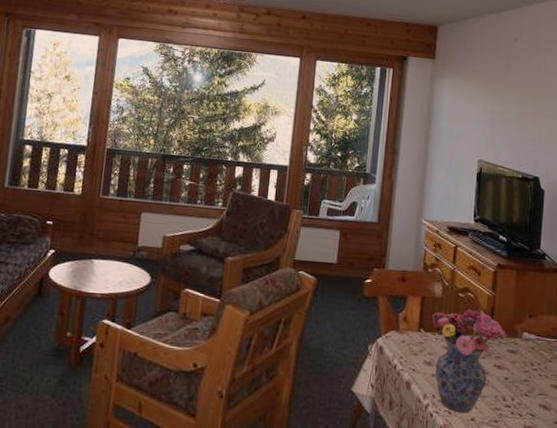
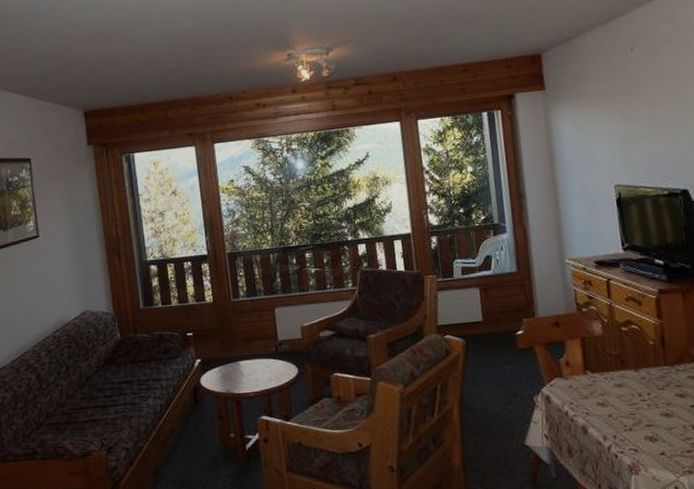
flower arrangement: present [431,309,507,413] -> none [596,341,684,449]

